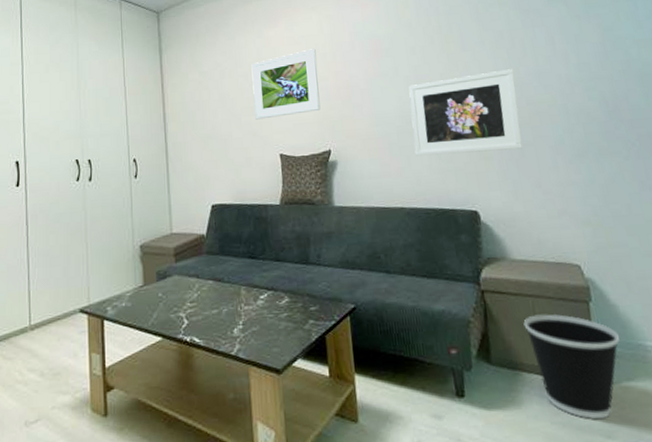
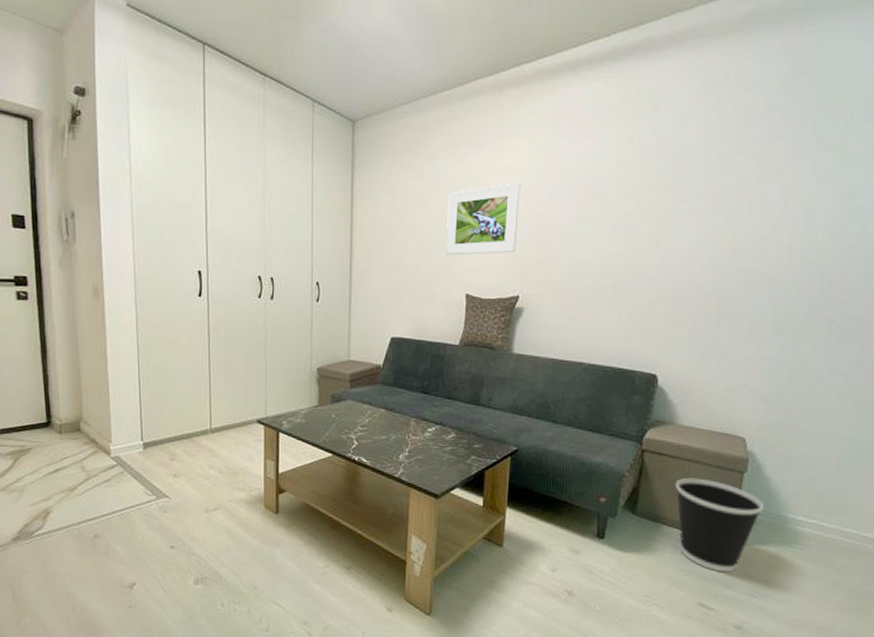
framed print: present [408,69,523,156] -> none [605,230,732,318]

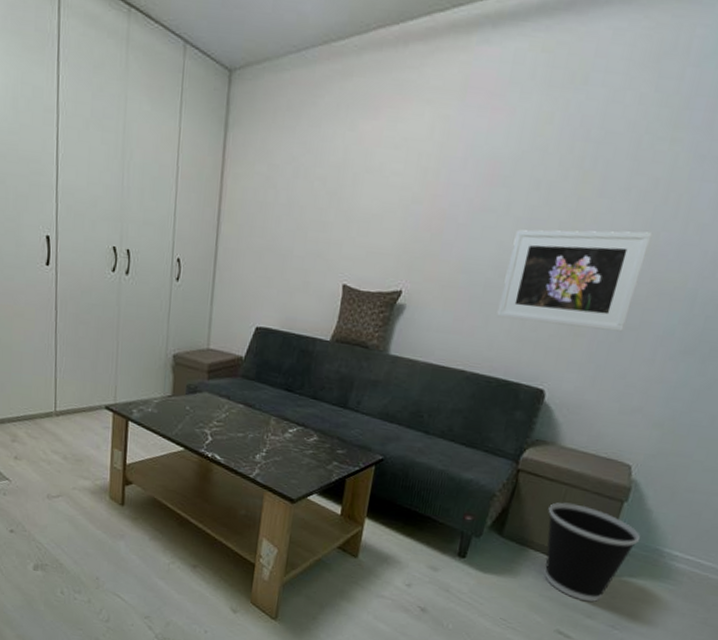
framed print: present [445,182,521,255] -> none [324,158,418,241]
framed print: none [605,230,732,318] -> present [496,229,653,332]

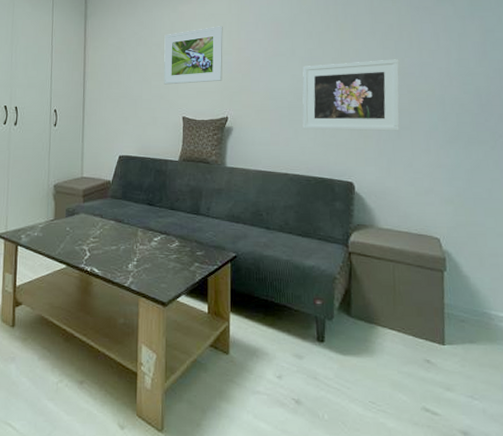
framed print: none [324,158,418,241] -> present [164,26,223,85]
wastebasket: present [545,502,641,602] -> none [383,278,468,374]

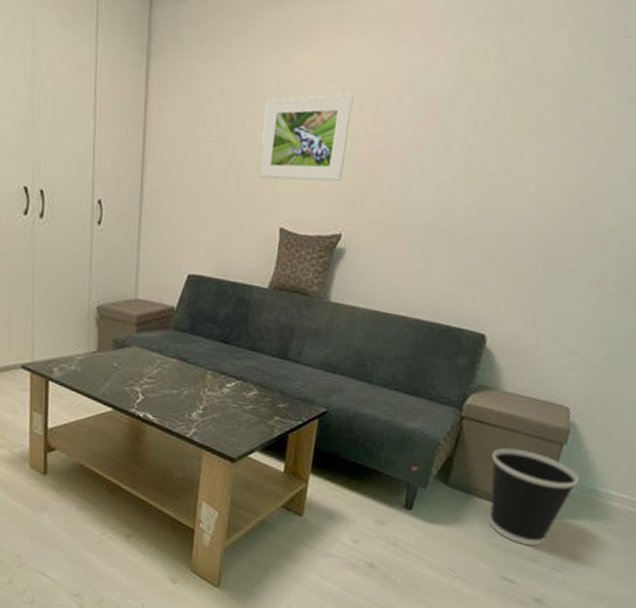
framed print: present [302,59,400,131] -> none [437,170,586,274]
wastebasket: none [383,278,468,374] -> present [490,448,580,546]

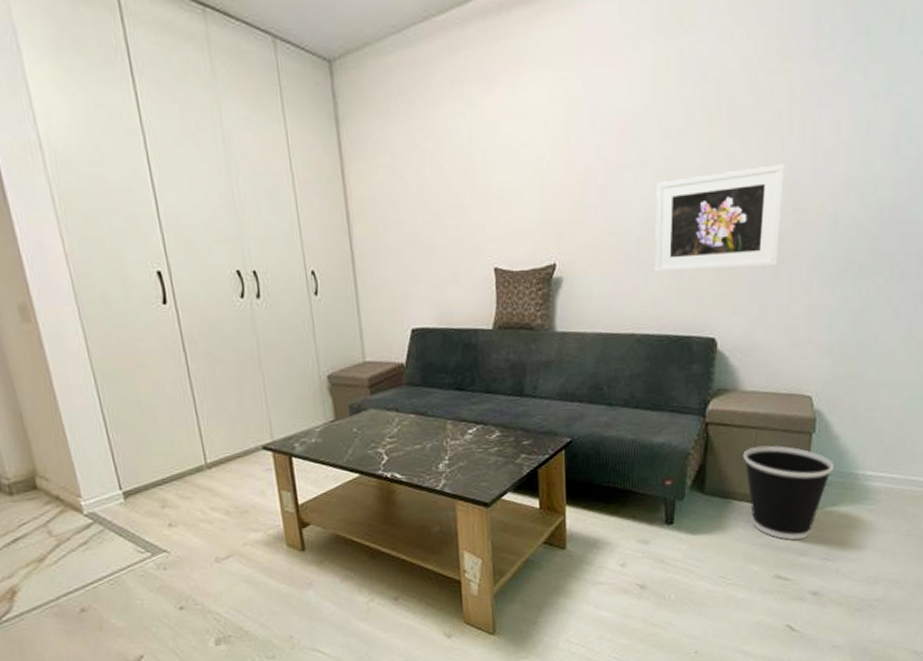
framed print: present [258,93,354,182] -> none [460,126,547,223]
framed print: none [437,170,586,274] -> present [654,164,785,274]

